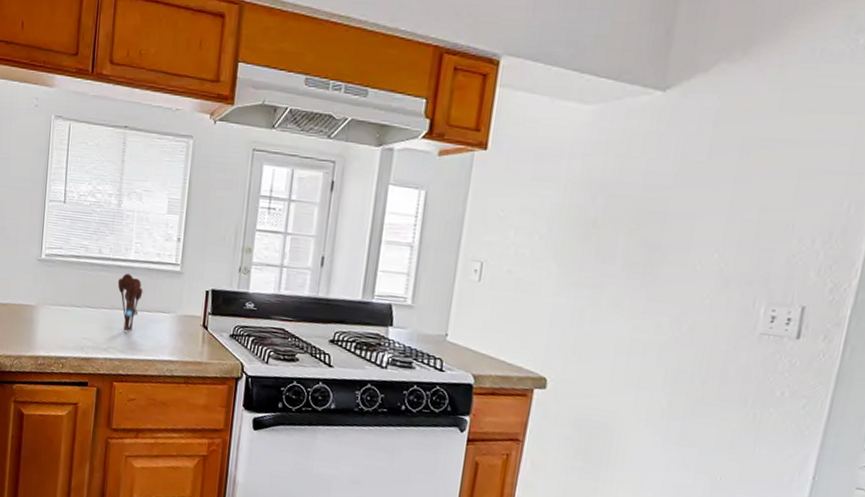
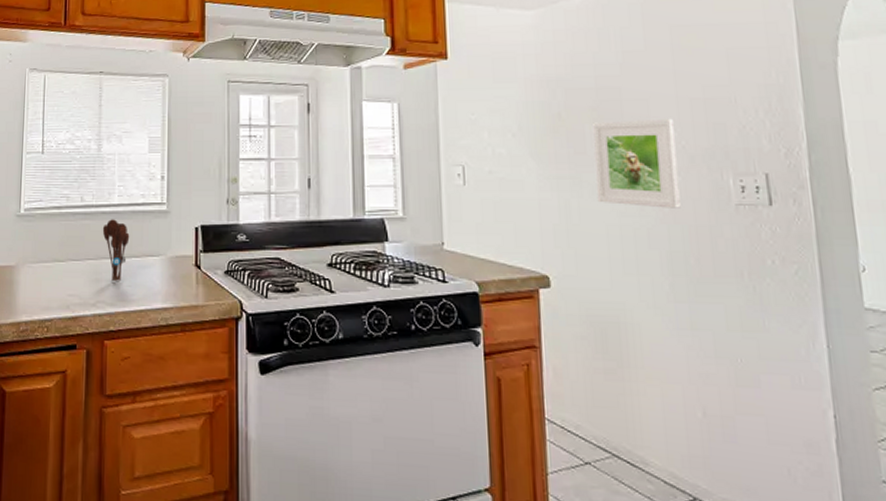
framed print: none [614,233,717,330] -> present [593,118,681,208]

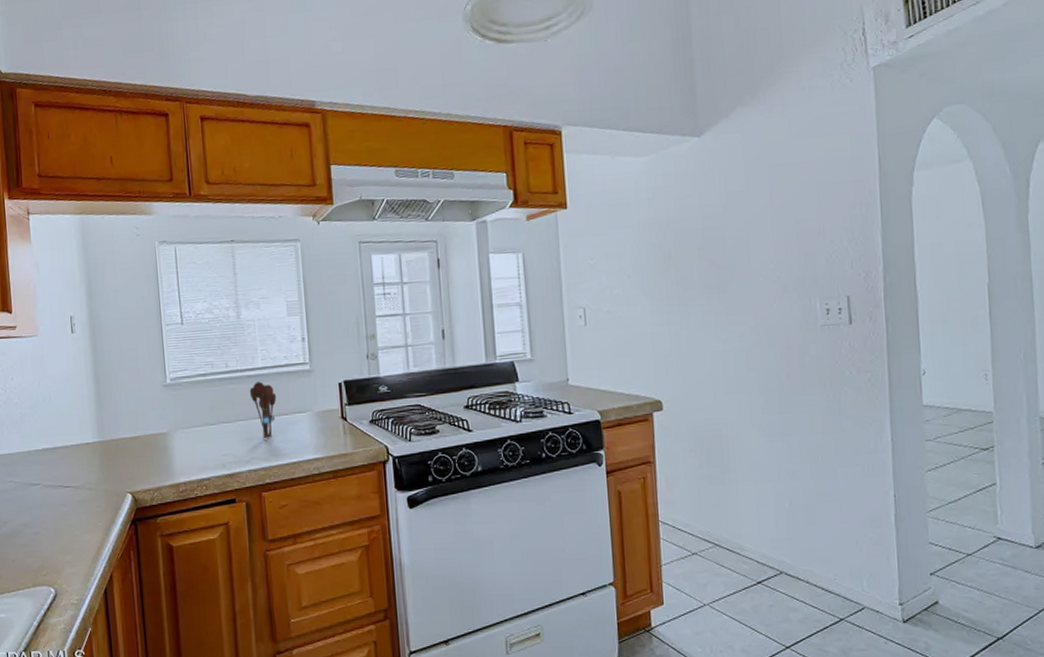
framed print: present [593,118,681,208] -> none [699,252,775,333]

